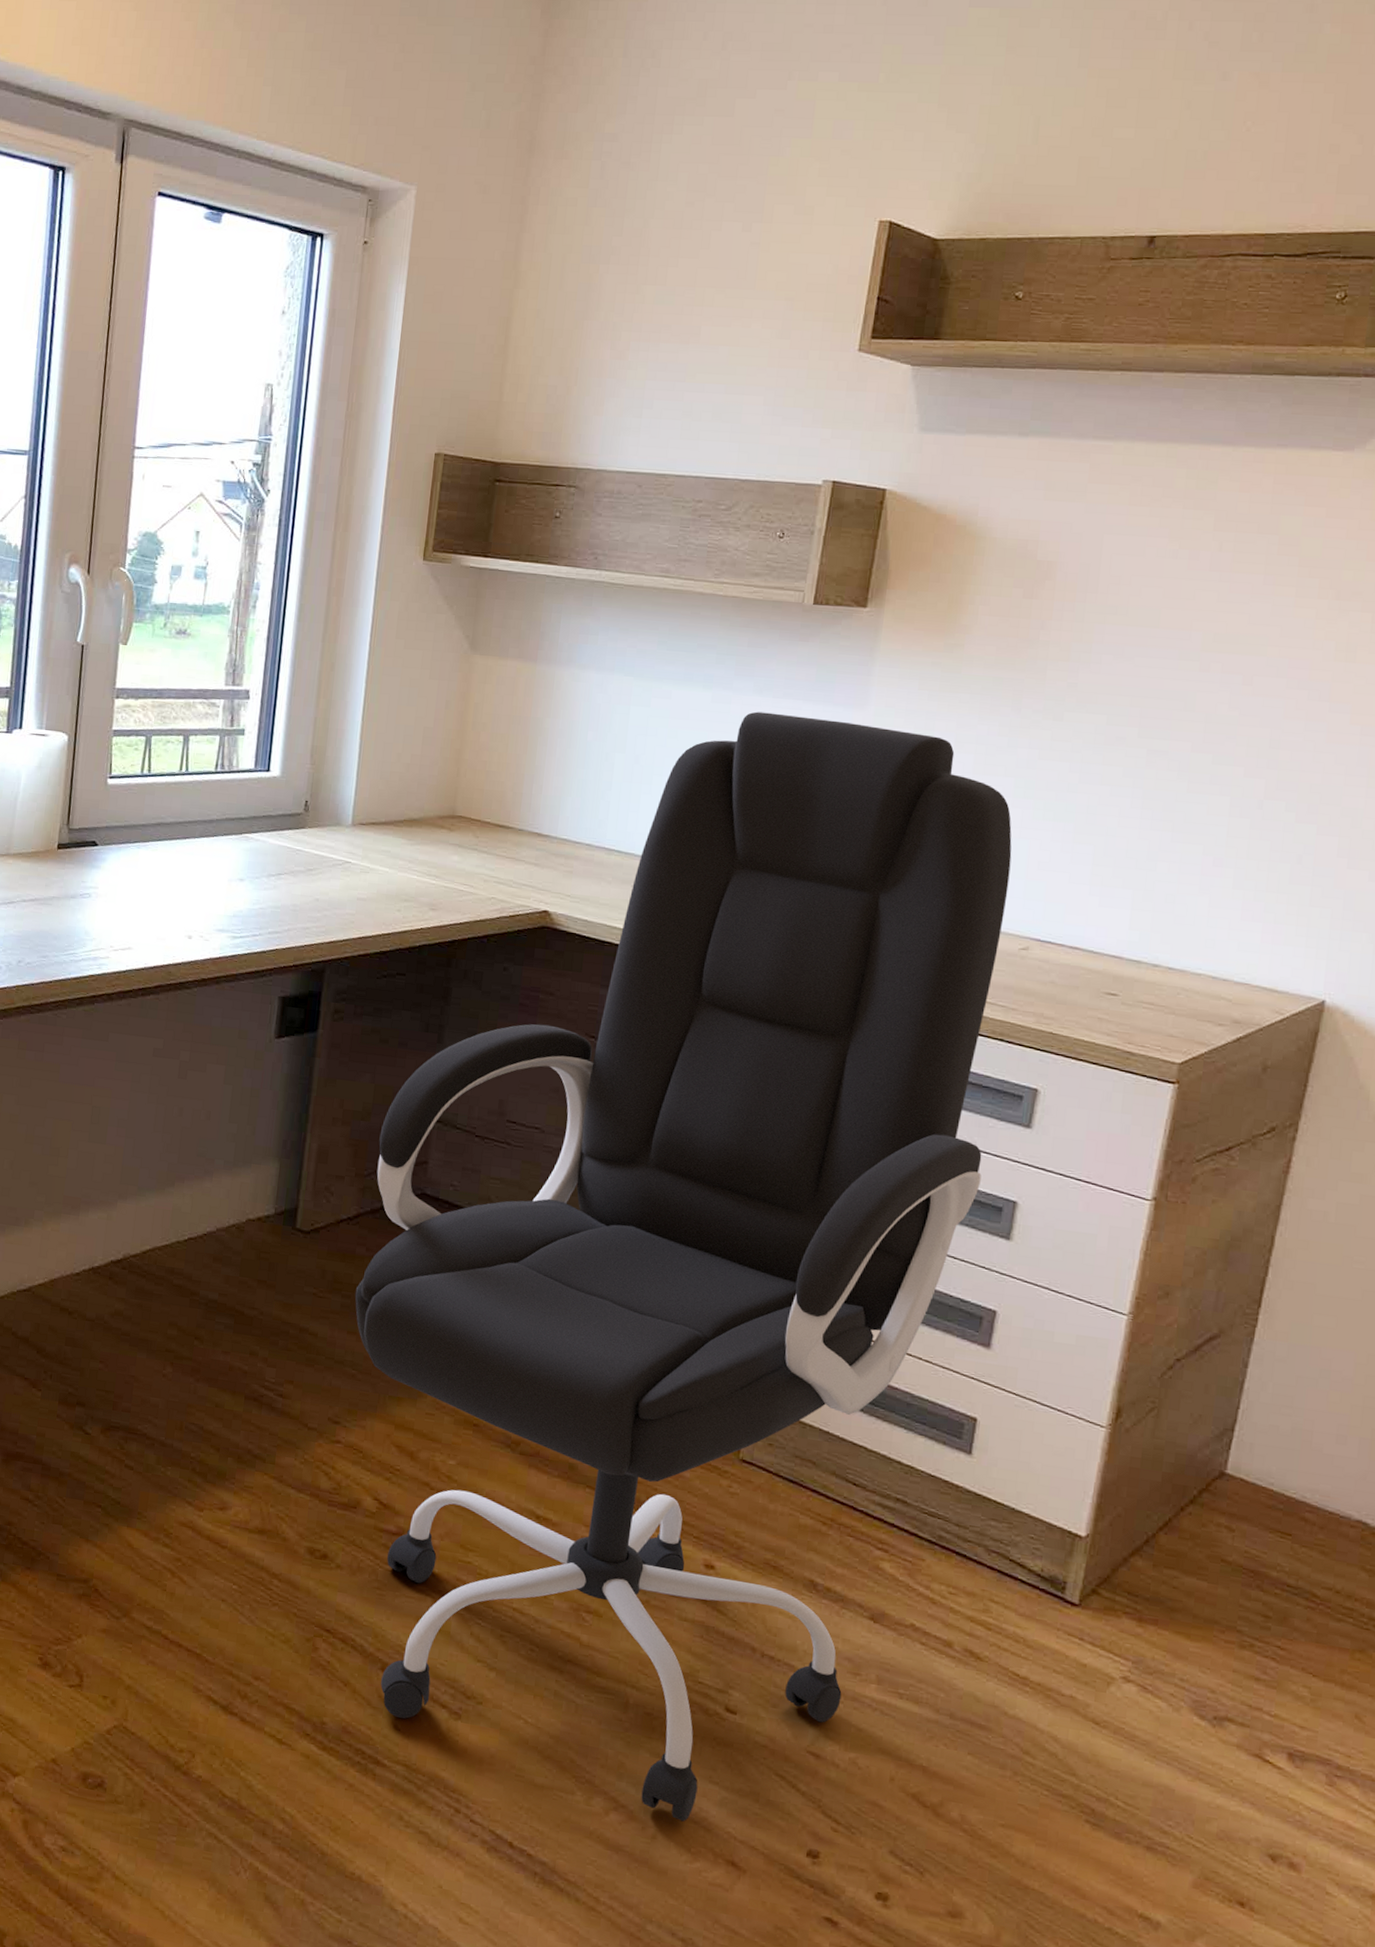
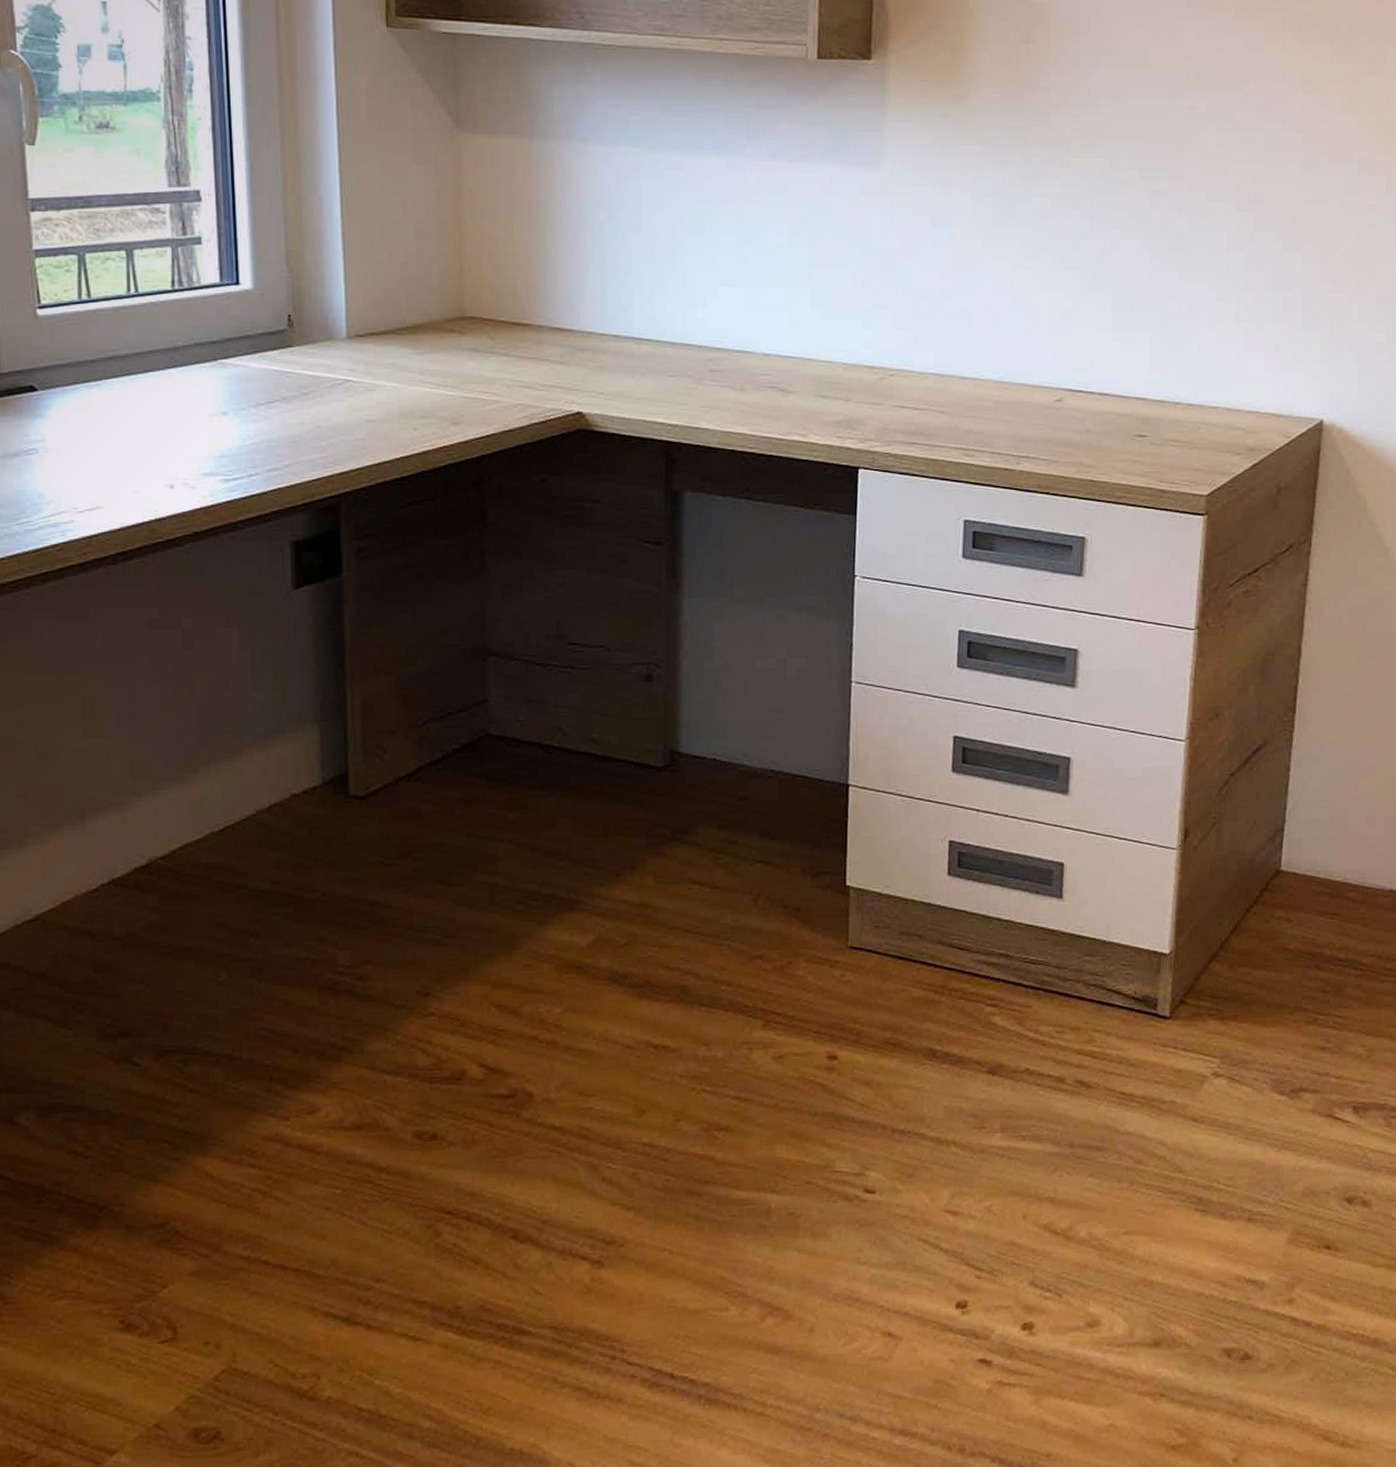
office chair: present [354,711,1012,1822] -> none [427,177,1043,1308]

